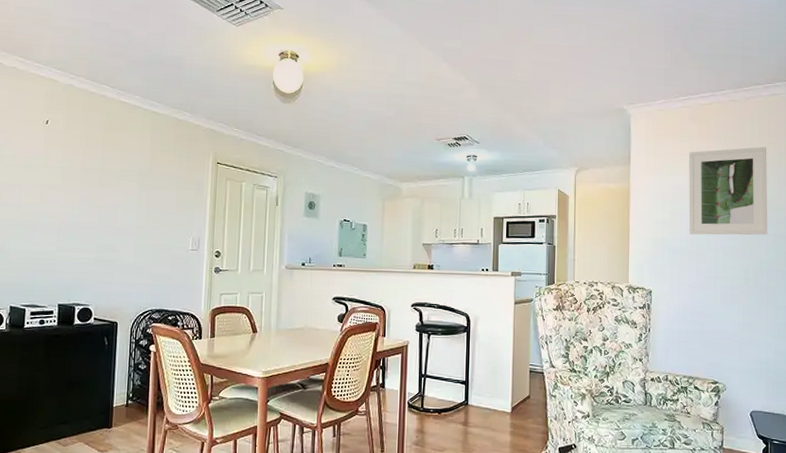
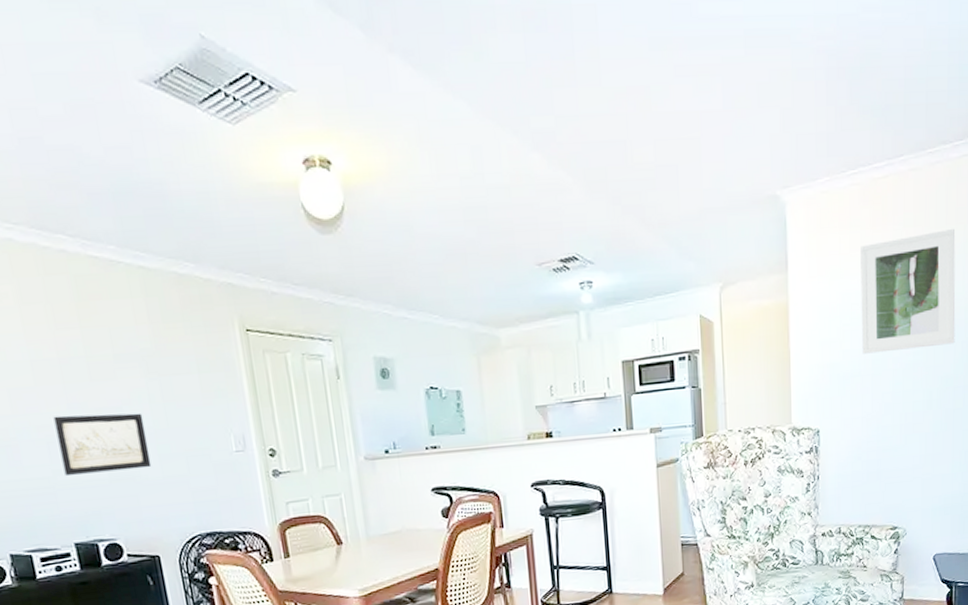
wall art: none [65,208,130,254] -> present [53,413,152,477]

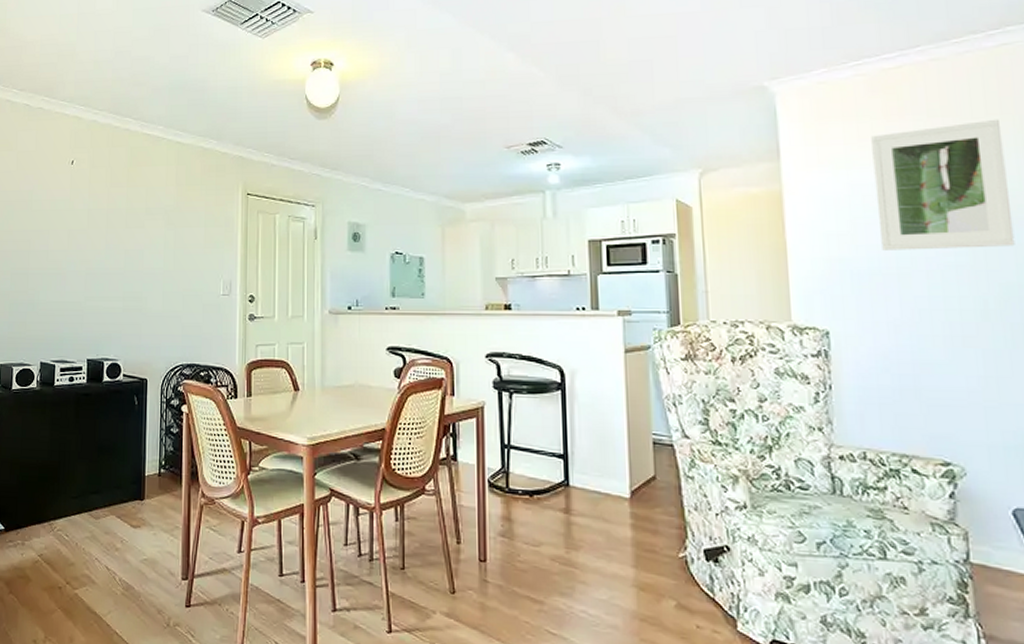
wall art: present [53,413,152,477] -> none [92,253,157,303]

